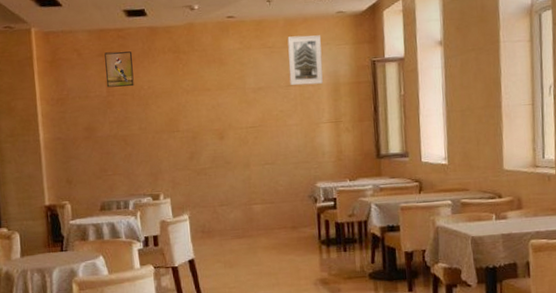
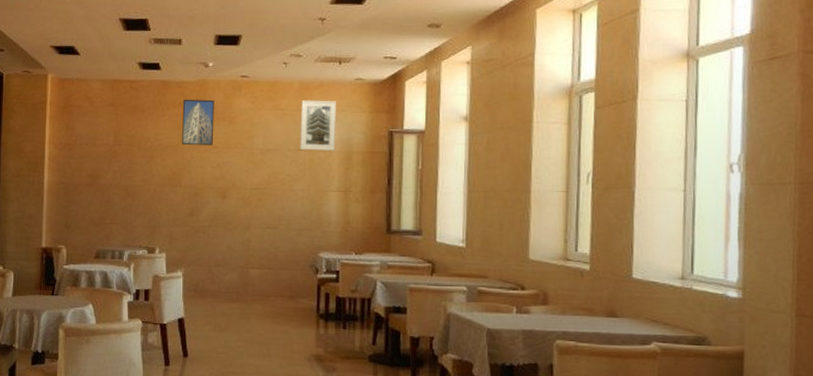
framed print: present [104,51,134,88] -> none [114,102,143,138]
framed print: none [172,42,206,90] -> present [182,99,214,146]

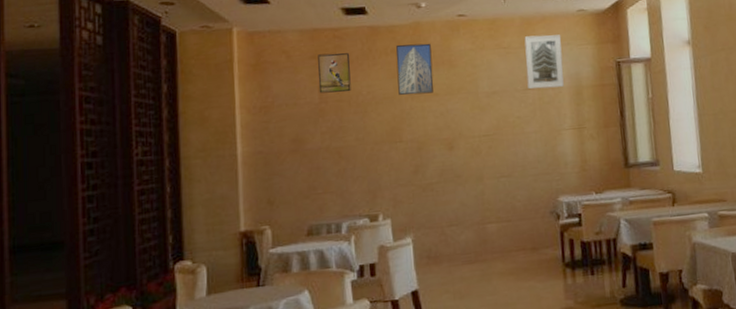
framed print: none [114,102,143,138] -> present [318,53,351,94]

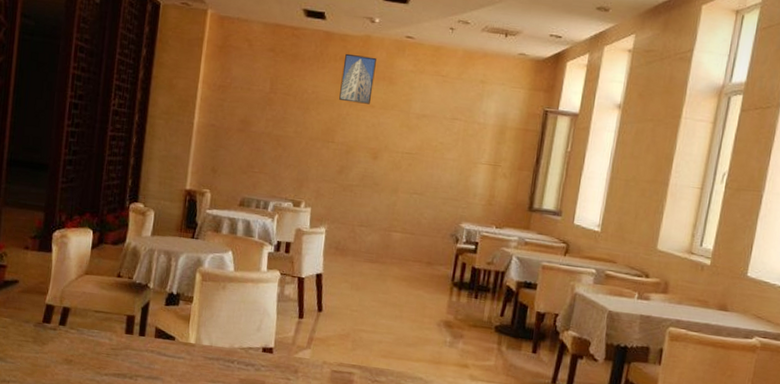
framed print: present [318,53,351,94] -> none [271,48,304,88]
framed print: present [524,34,564,90] -> none [456,69,498,123]

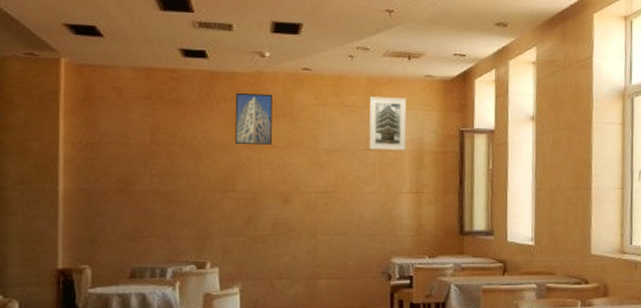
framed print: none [456,69,498,123] -> present [369,97,407,150]

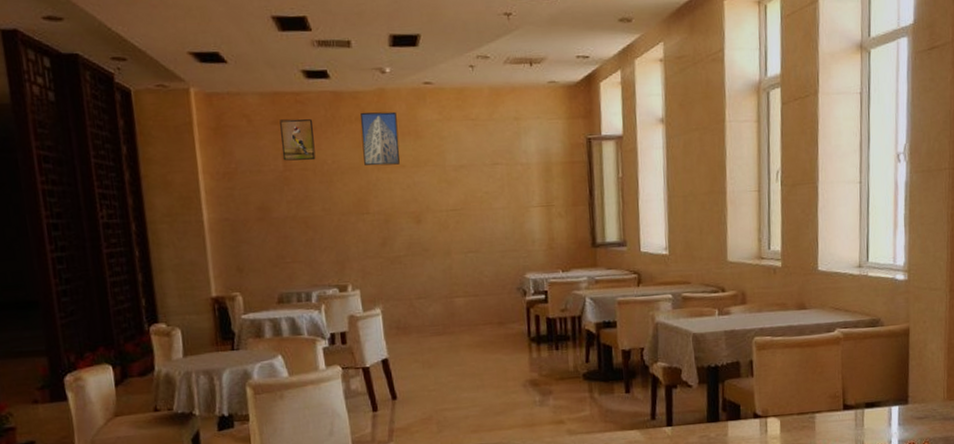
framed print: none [150,95,187,136] -> present [280,119,316,161]
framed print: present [369,97,407,150] -> none [493,107,533,164]

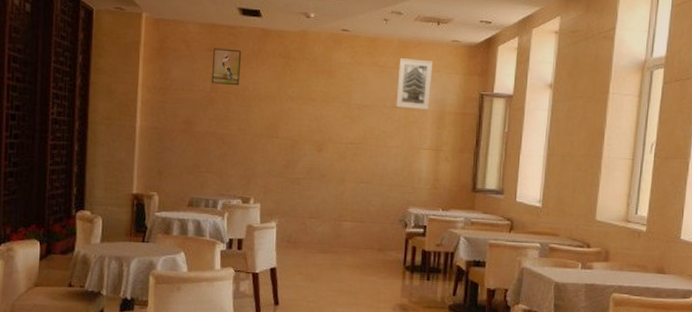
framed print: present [360,111,400,166] -> none [280,49,314,98]
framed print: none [493,107,533,164] -> present [396,58,434,110]

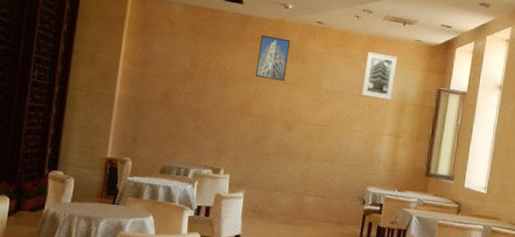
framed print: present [211,48,242,86] -> none [191,28,222,65]
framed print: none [280,49,314,98] -> present [256,35,290,81]

